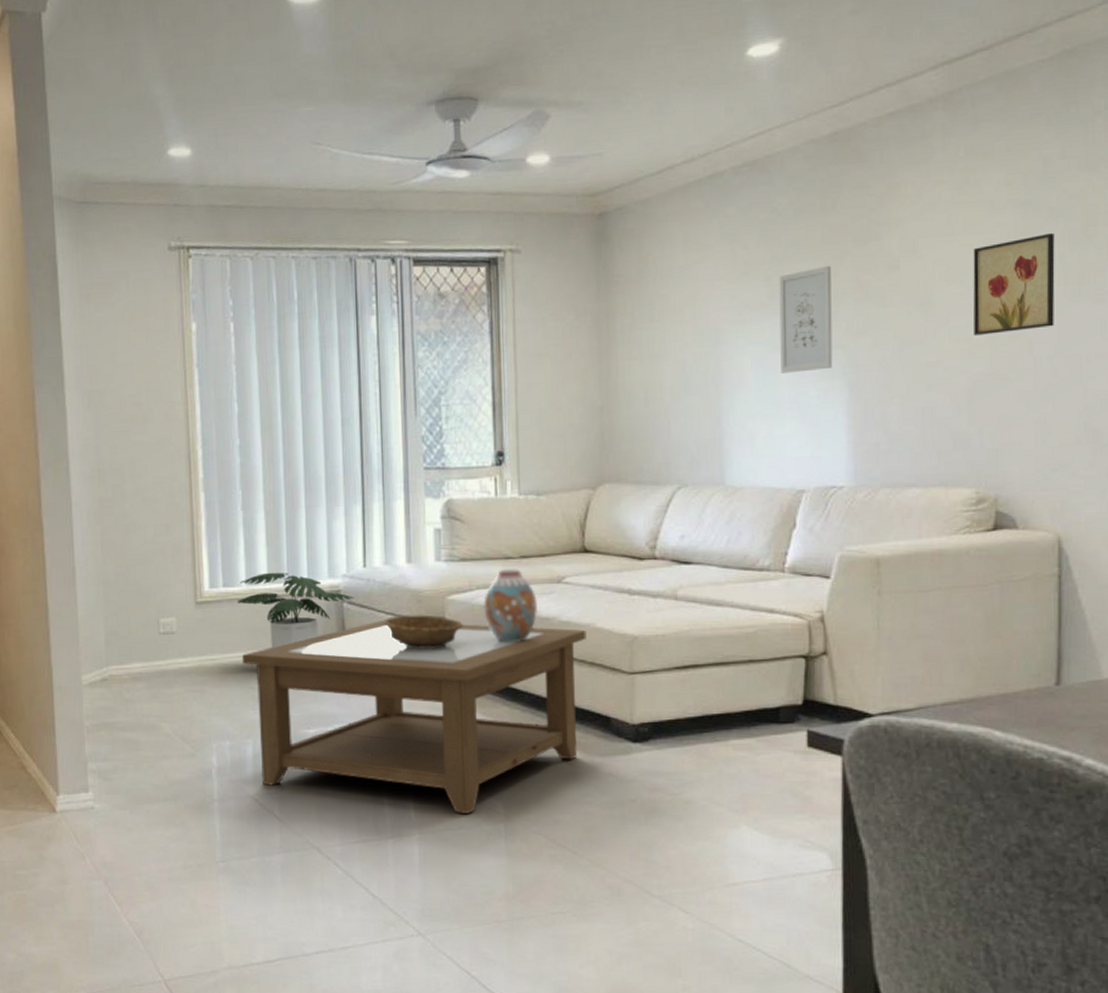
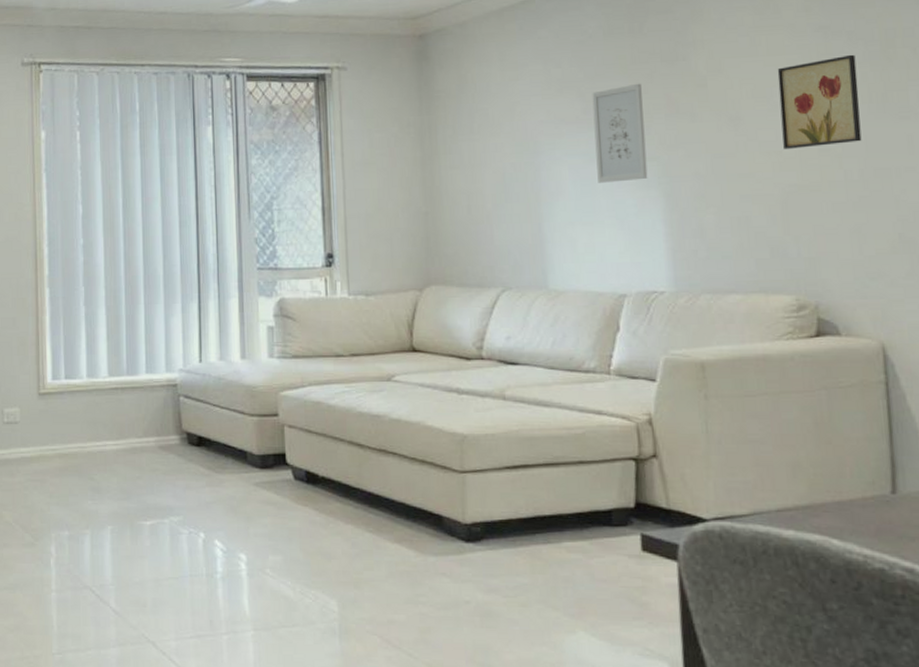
potted plant: present [237,572,354,647] -> none [78,365,190,439]
coffee table: present [242,621,587,815] -> none [82,415,417,612]
decorative bowl: present [383,614,463,649] -> none [218,409,296,443]
vase: present [484,568,539,643] -> none [315,365,369,439]

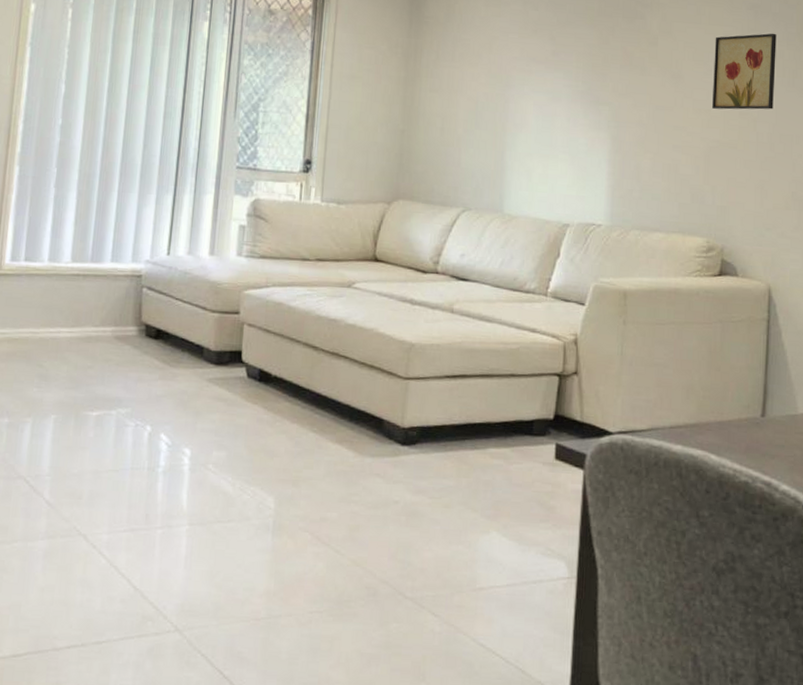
wall art: present [592,83,648,183] -> none [557,34,604,122]

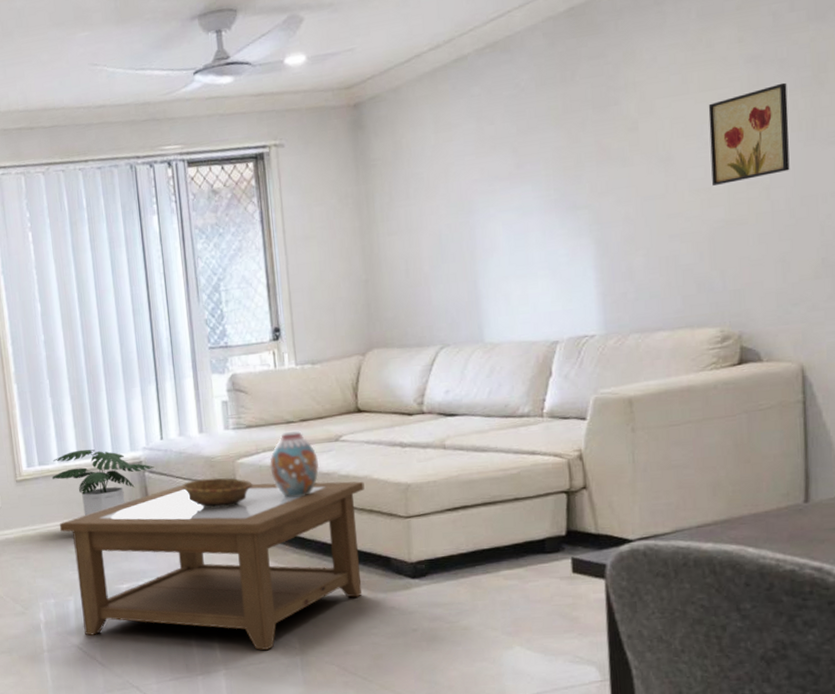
coffee table: none [33,308,369,508] -> present [60,481,365,651]
potted plant: none [36,251,154,326] -> present [51,449,154,516]
decorative bowl: none [179,305,256,340] -> present [181,477,253,508]
vase: none [276,268,328,341] -> present [270,431,320,497]

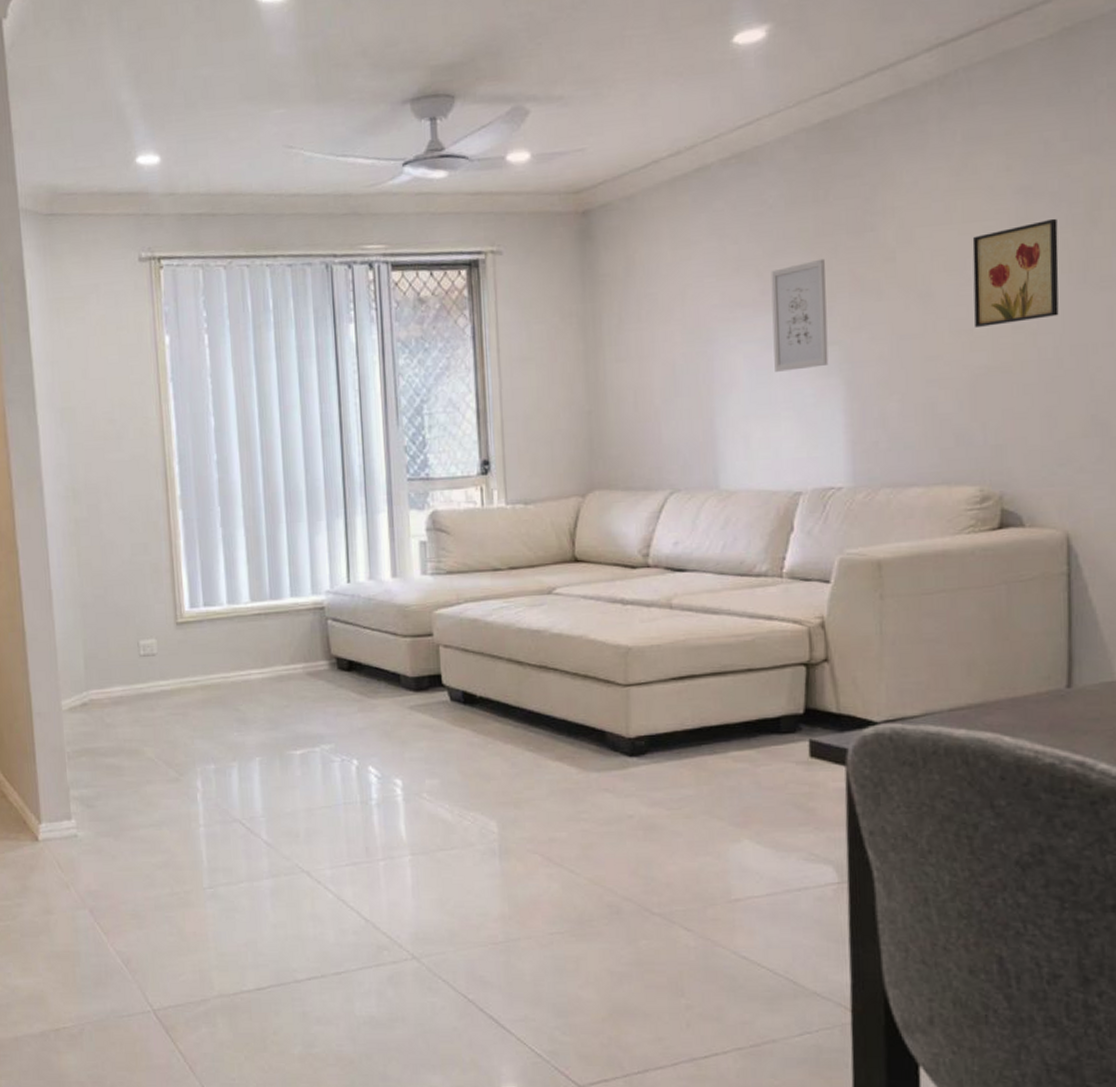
potted plant: present [51,449,154,516] -> none [218,589,339,667]
coffee table: present [60,481,365,651] -> none [225,637,579,835]
decorative bowl: present [181,477,253,508] -> none [369,630,452,665]
vase: present [270,431,320,497] -> none [472,580,529,657]
wall art: none [524,132,579,236] -> present [771,258,829,372]

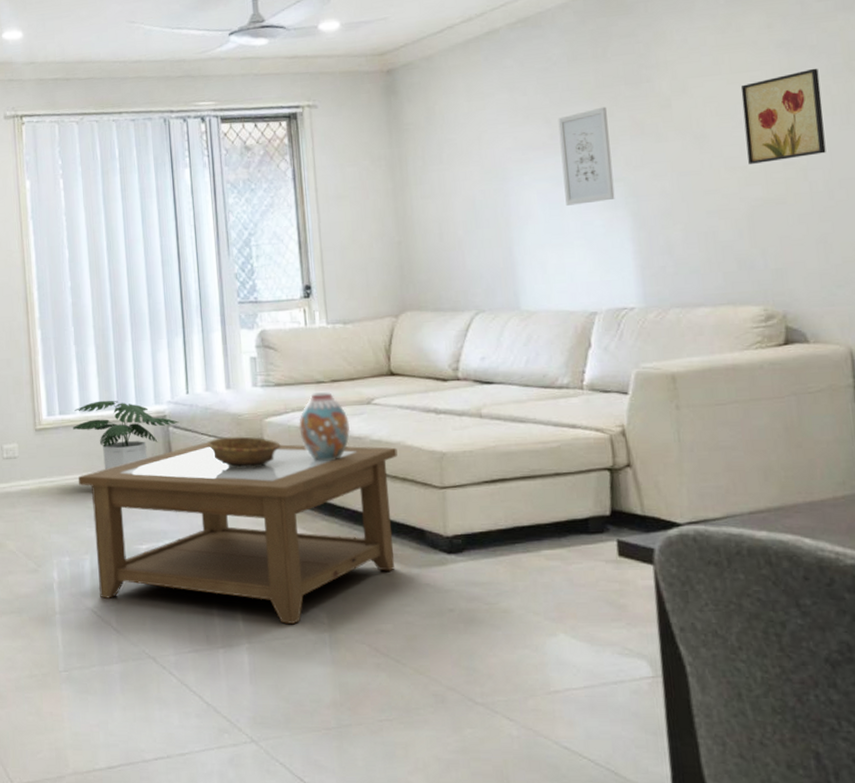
potted plant: none [218,589,339,667] -> present [72,400,179,469]
coffee table: none [225,637,579,835] -> present [78,443,398,625]
decorative bowl: none [369,630,452,665] -> present [206,436,281,468]
vase: none [472,580,529,657] -> present [299,392,351,461]

